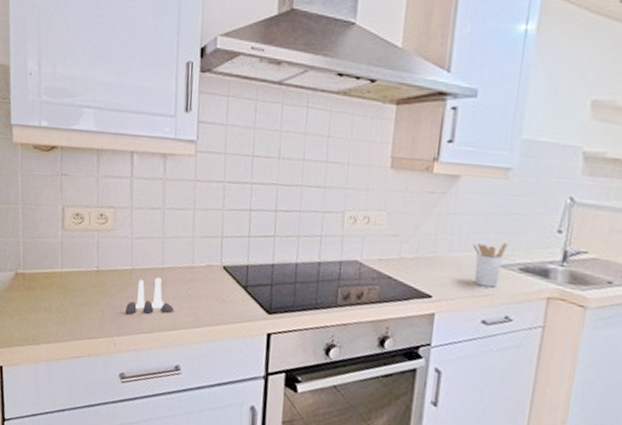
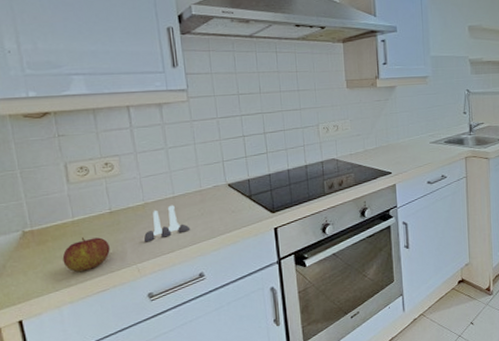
apple: none [46,292,91,331] -> present [62,237,110,272]
utensil holder: present [472,242,508,288] -> none [412,126,435,159]

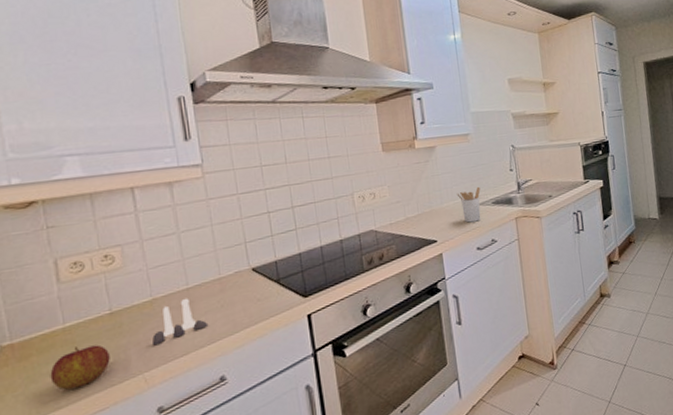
utensil holder: none [412,126,435,159] -> present [456,186,481,223]

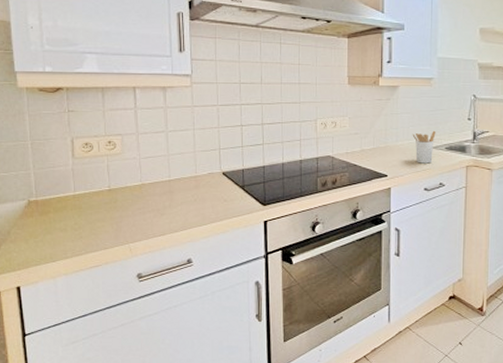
apple: present [50,345,110,390] -> none [62,212,106,245]
salt and pepper shaker set: present [151,298,209,346] -> none [137,188,183,223]

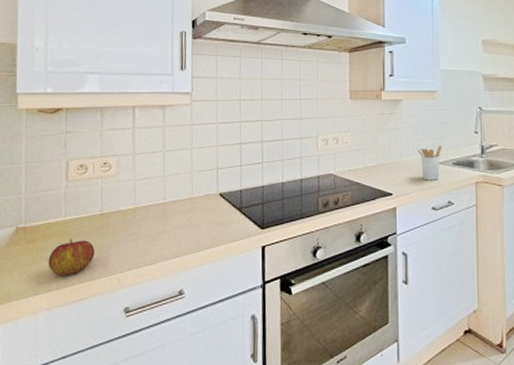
apple: none [62,212,106,245] -> present [48,239,95,276]

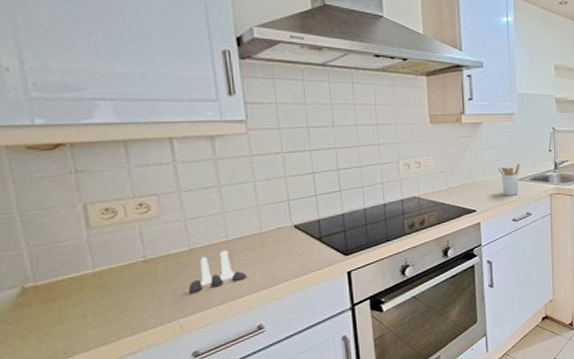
apple: present [48,239,95,276] -> none [78,290,144,333]
salt and pepper shaker set: none [128,211,177,250] -> present [188,250,248,294]

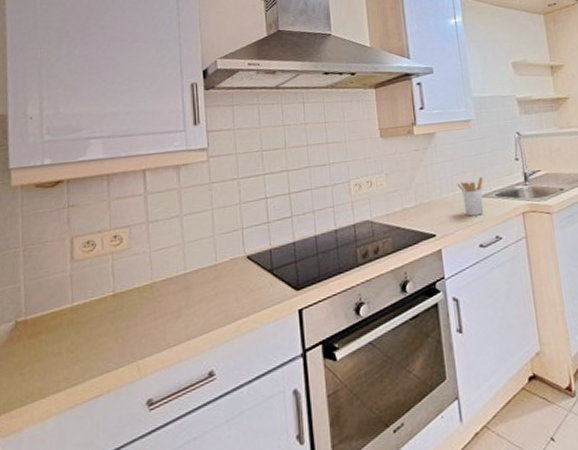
salt and pepper shaker set: present [188,250,248,294] -> none [147,283,202,332]

